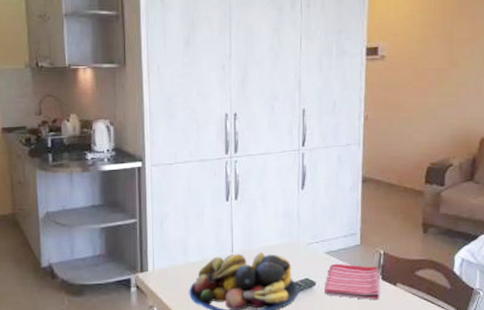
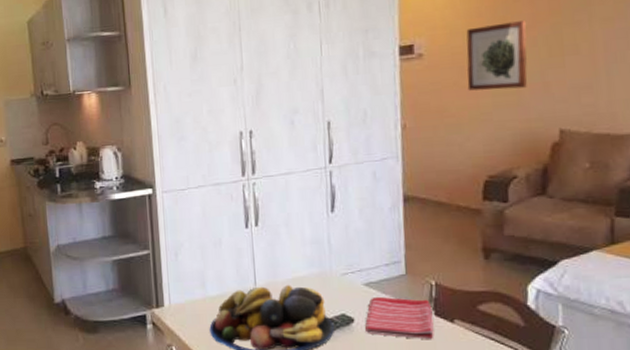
wall art: none [419,35,468,91] -> present [466,20,528,91]

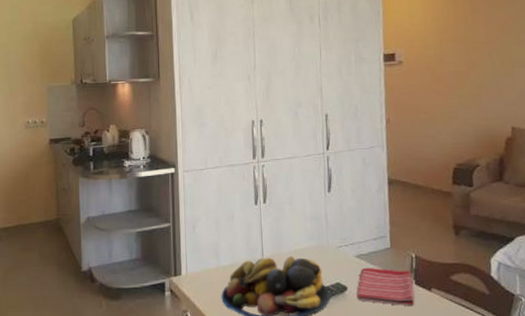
wall art: present [466,20,528,91] -> none [436,38,485,93]

